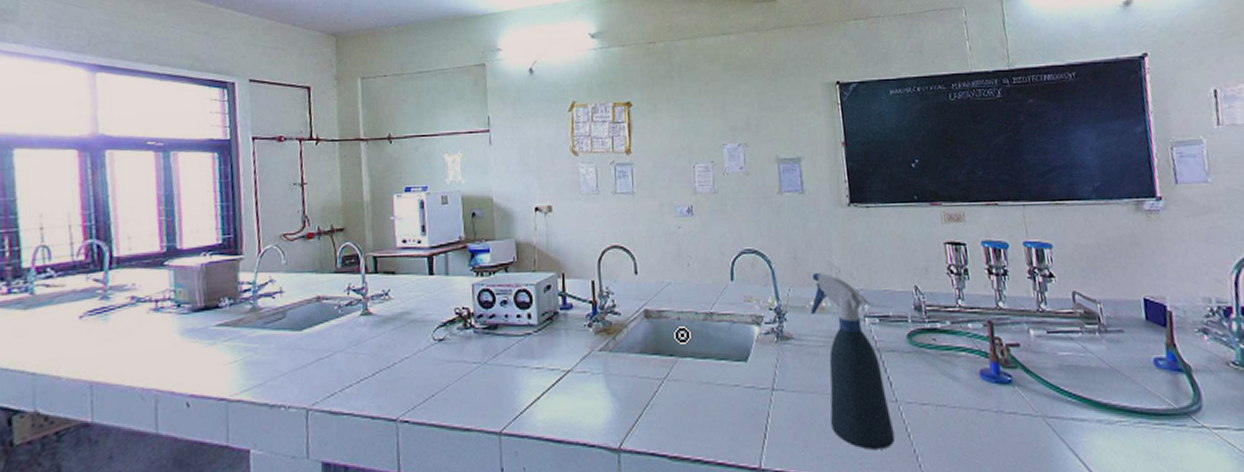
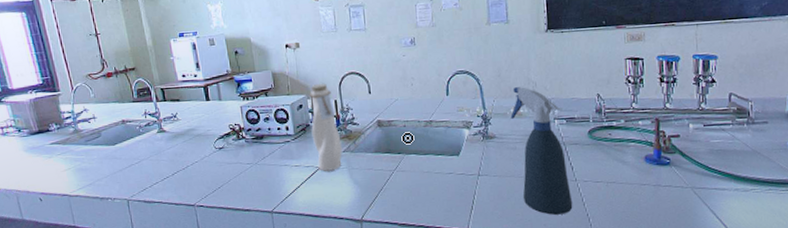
water bottle: none [560,258,598,379] -> present [310,83,342,172]

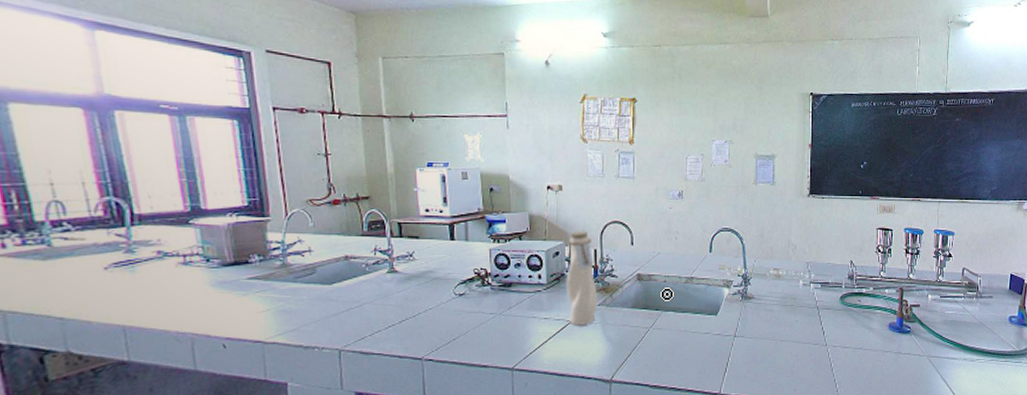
spray bottle: present [510,87,573,215] -> none [770,249,822,380]

